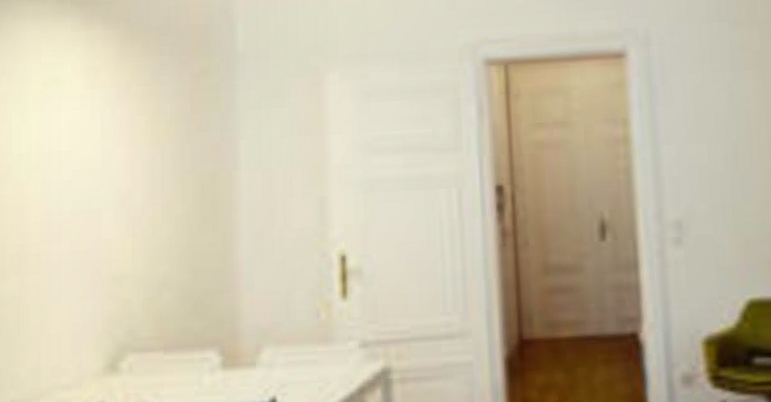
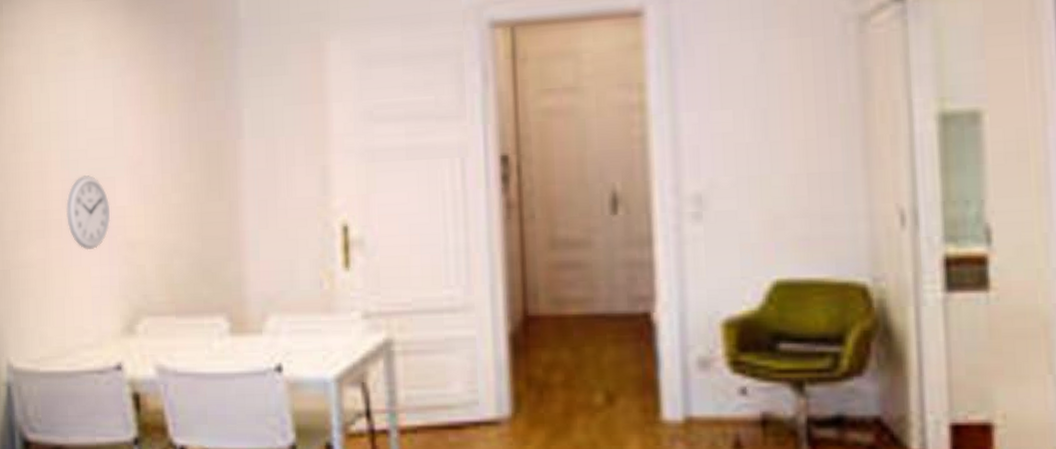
wall clock: none [46,207,95,286] -> present [66,174,111,251]

